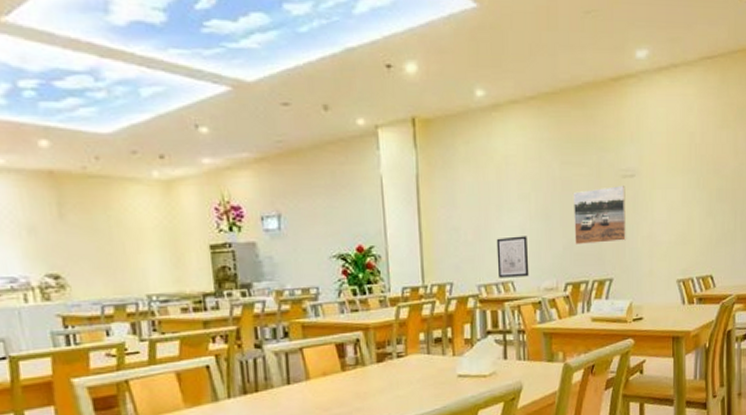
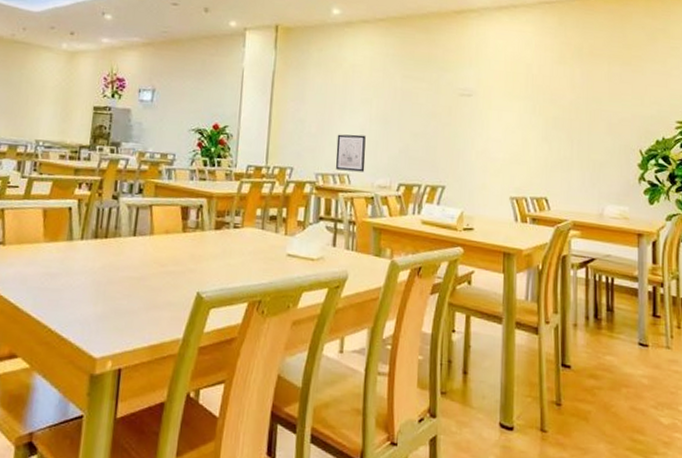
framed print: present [572,186,627,245] -> none [410,102,462,153]

